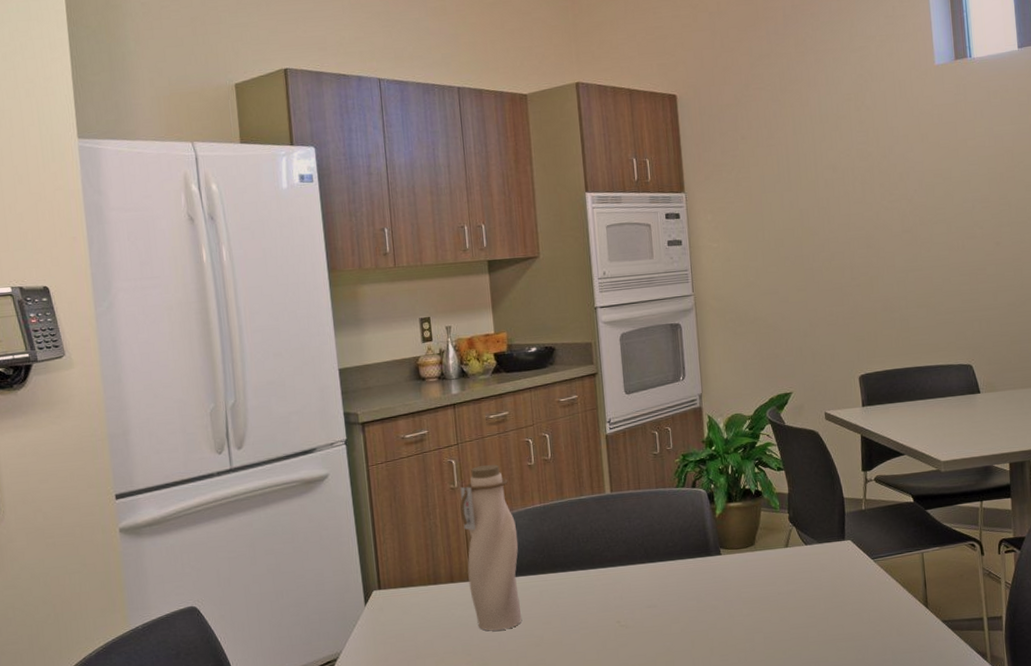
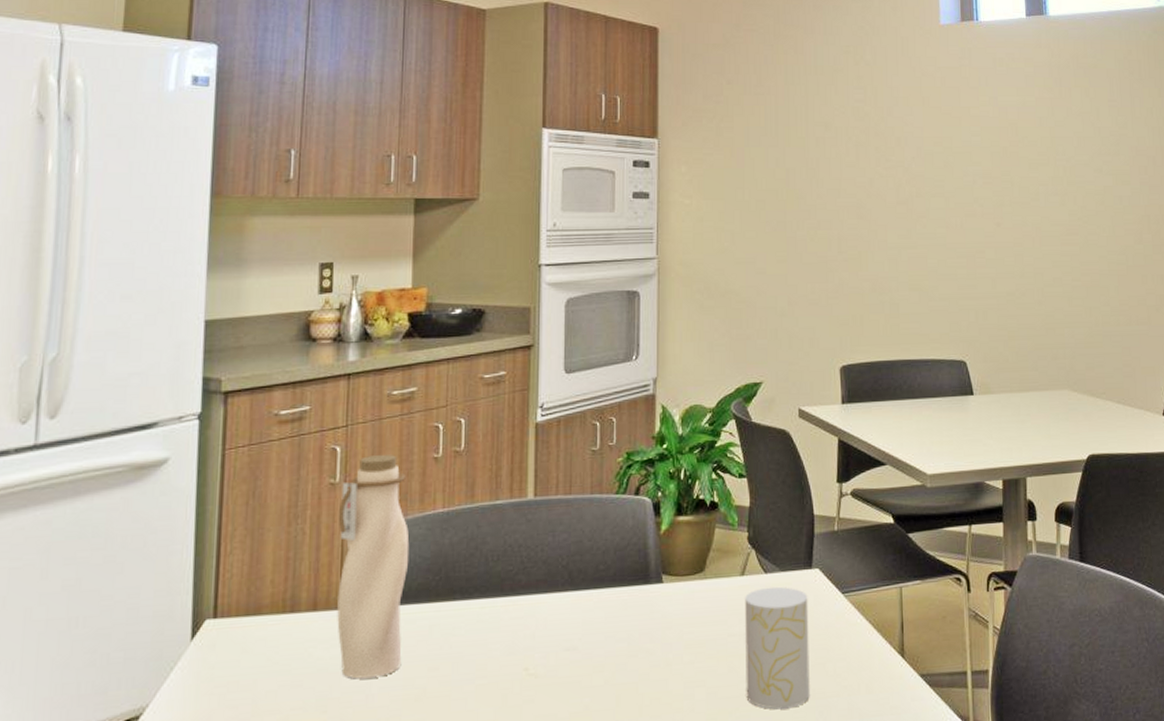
cup: none [790,555,850,649] -> present [745,586,810,710]

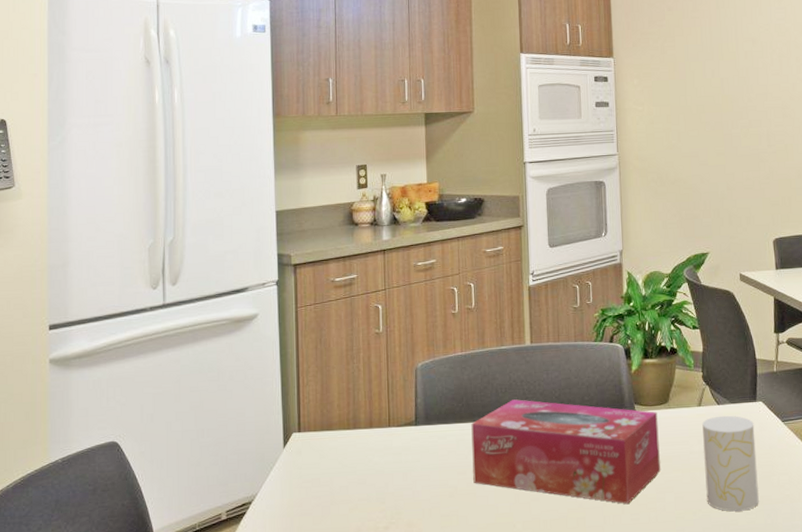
water bottle: present [337,454,410,679] -> none [383,311,438,479]
tissue box: none [448,569,690,704] -> present [471,399,661,504]

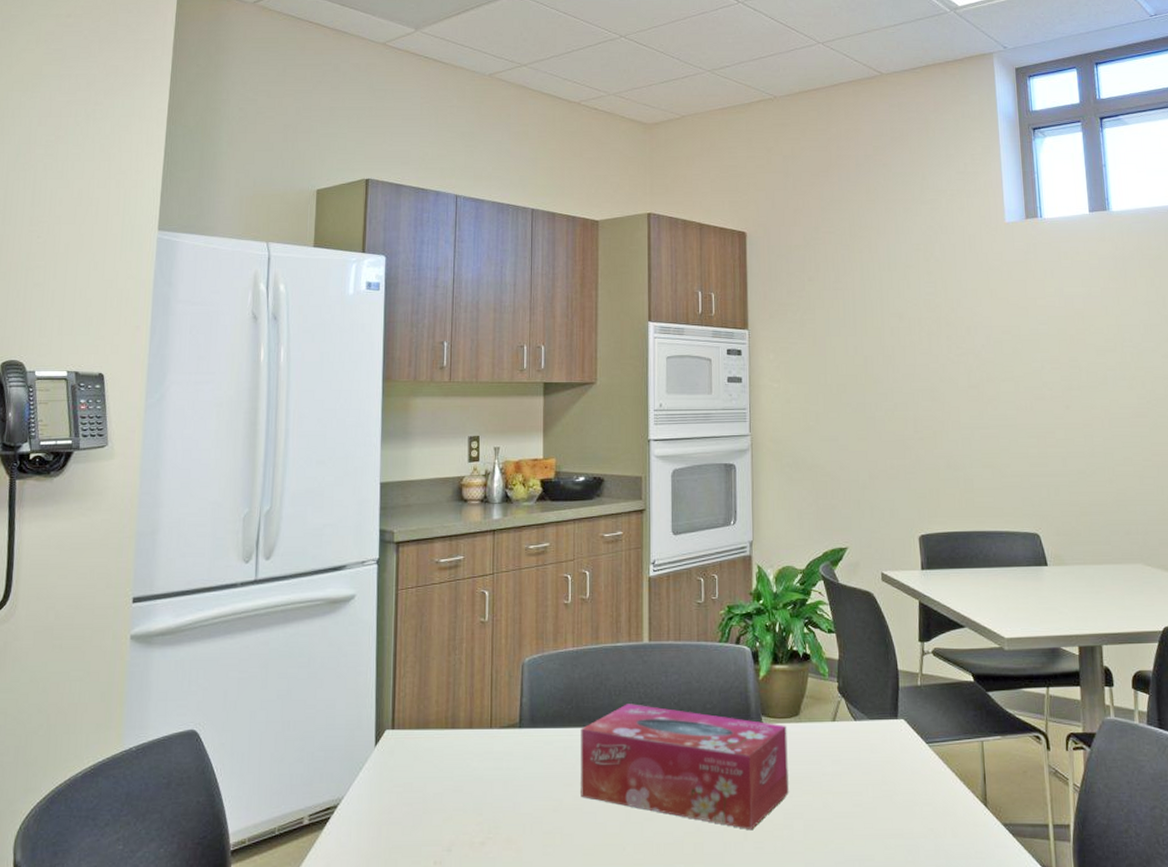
cup: present [702,415,759,512] -> none [837,733,899,845]

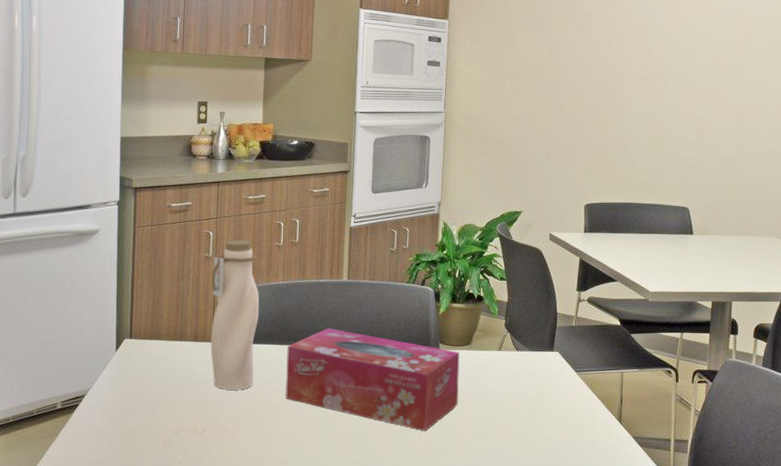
water bottle: none [487,599,546,789] -> present [210,239,260,390]

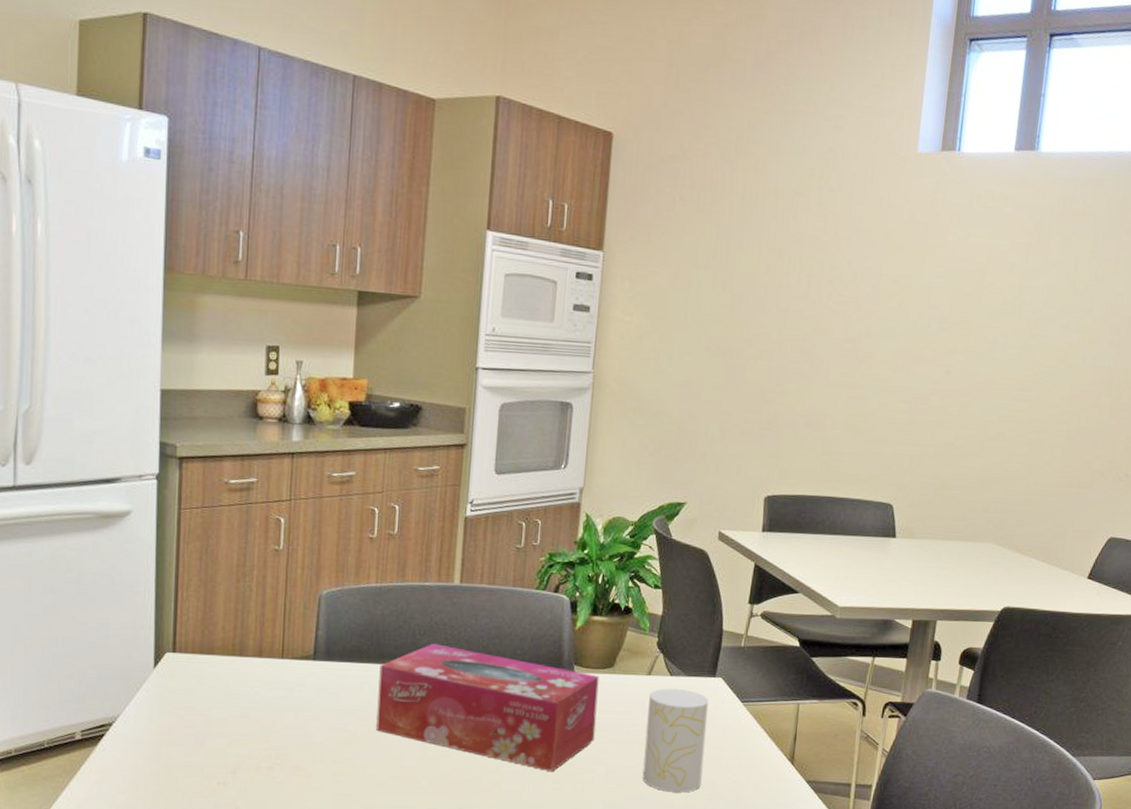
water bottle: present [210,239,260,390] -> none [279,529,345,719]
cup: none [498,361,549,448] -> present [642,688,709,793]

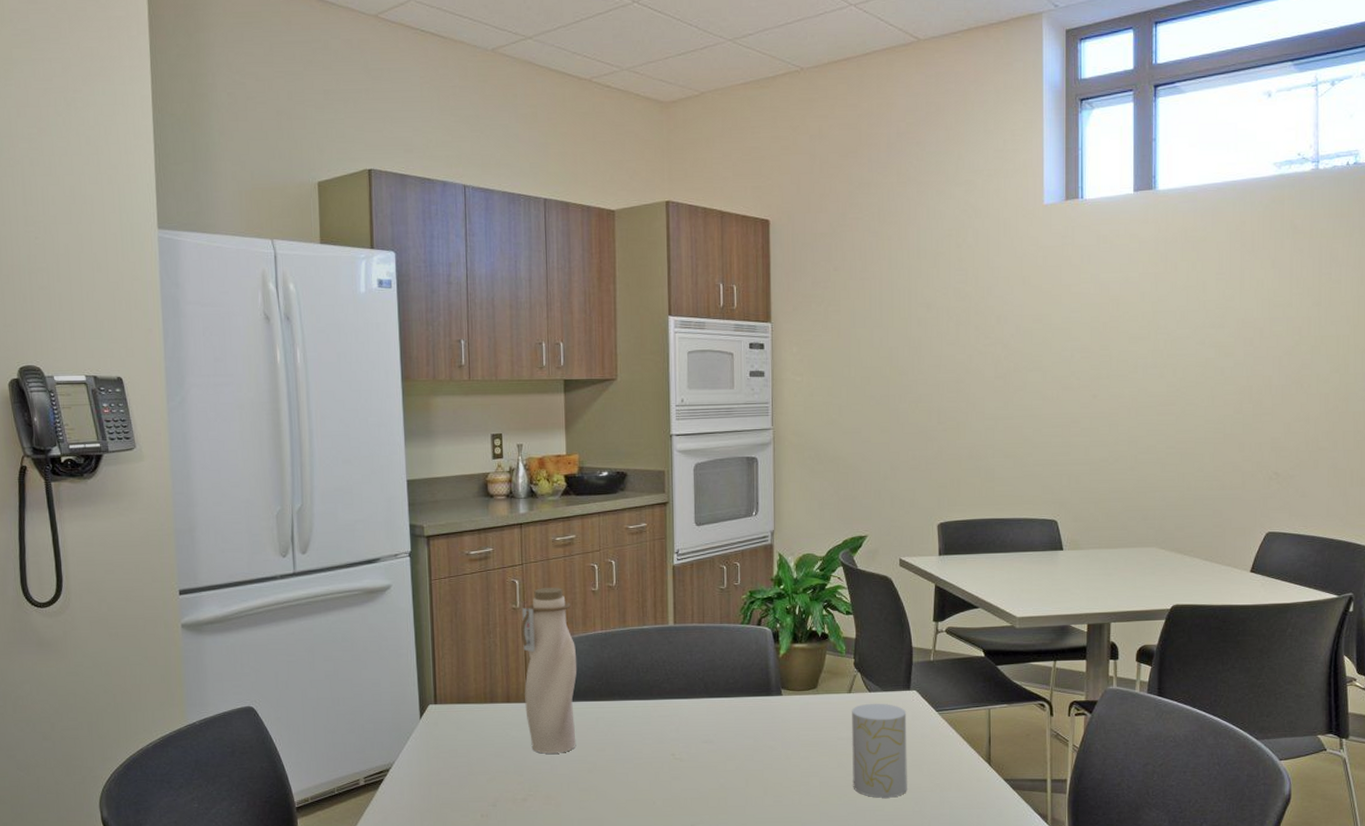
water bottle: none [279,529,345,719] -> present [520,587,577,754]
tissue box: present [376,644,599,771] -> none [611,679,806,786]

